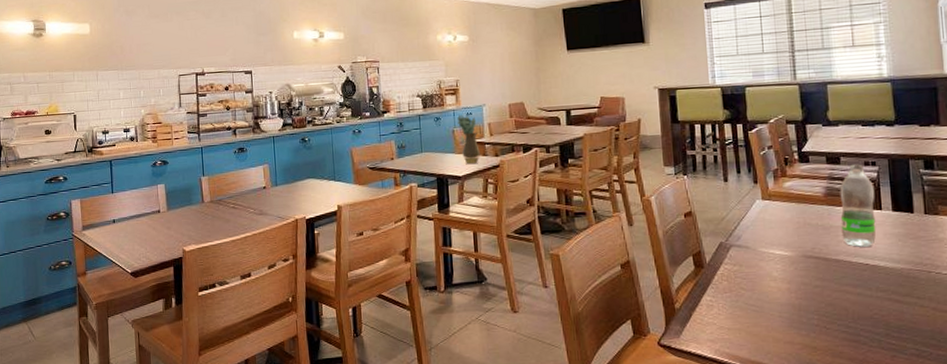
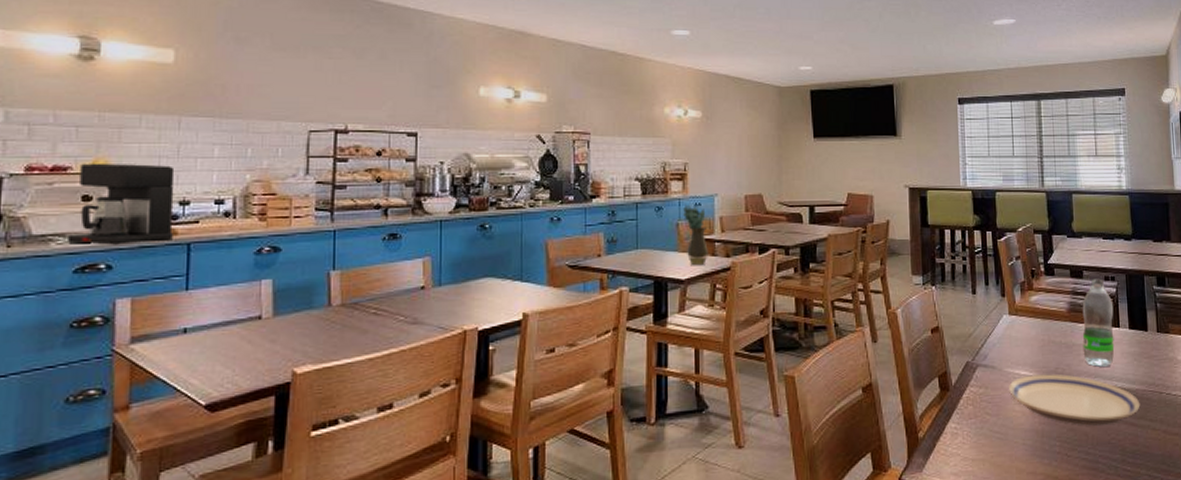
coffee maker: none [40,106,101,164] -> present [68,163,175,245]
plate: none [764,253,906,301] -> present [1009,374,1140,426]

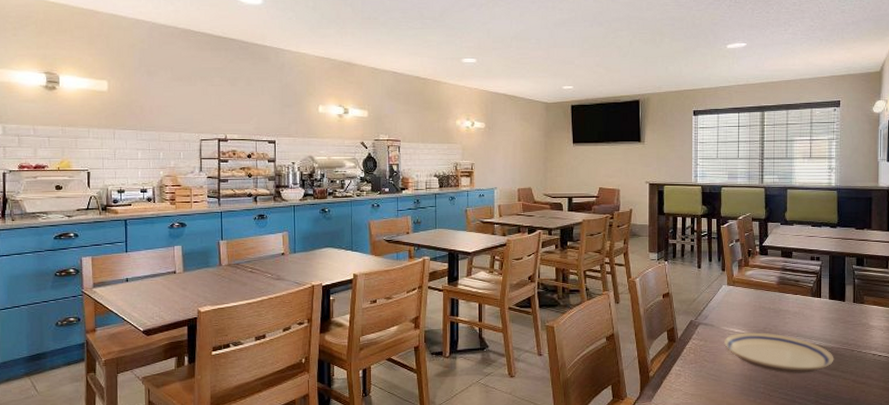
coffee maker: present [68,163,175,245] -> none [49,163,115,220]
vase: present [682,204,708,266] -> none [470,195,489,242]
bottle: present [1082,278,1115,367] -> none [788,258,817,328]

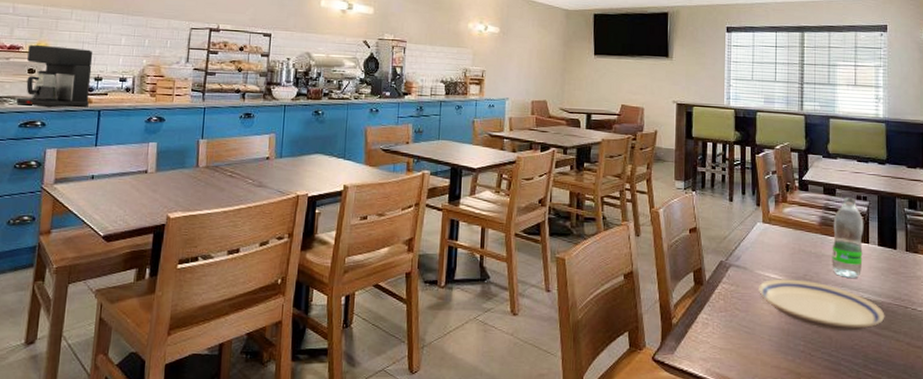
coffee maker: none [49,163,115,220] -> present [16,44,93,108]
bottle: none [788,258,817,328] -> present [832,197,864,278]

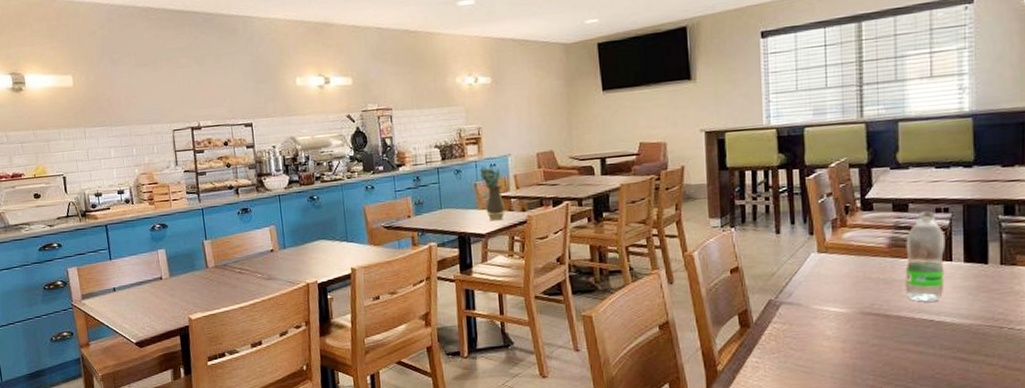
coffee maker: present [16,44,93,108] -> none [29,167,95,230]
vase: none [478,105,498,158] -> present [479,166,506,221]
plate: present [759,278,885,331] -> none [816,310,974,360]

